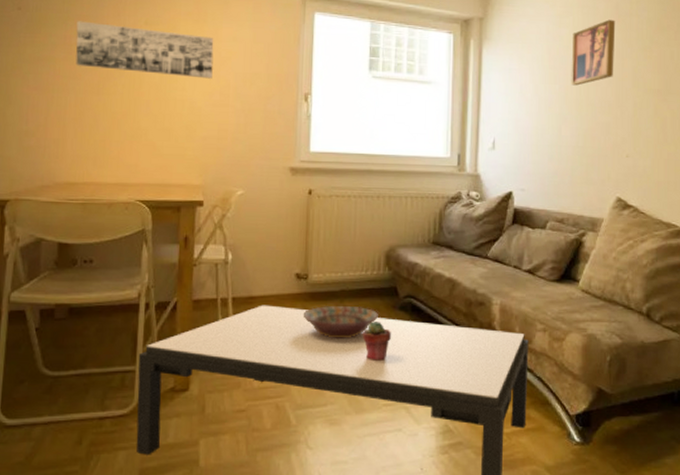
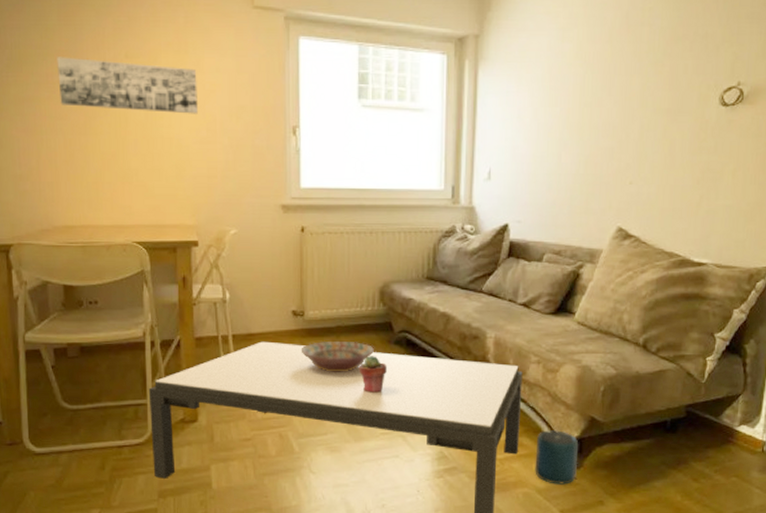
speaker: none [543,402,587,461] -> present [535,430,579,485]
wall art: present [571,19,616,86] -> none [573,31,625,108]

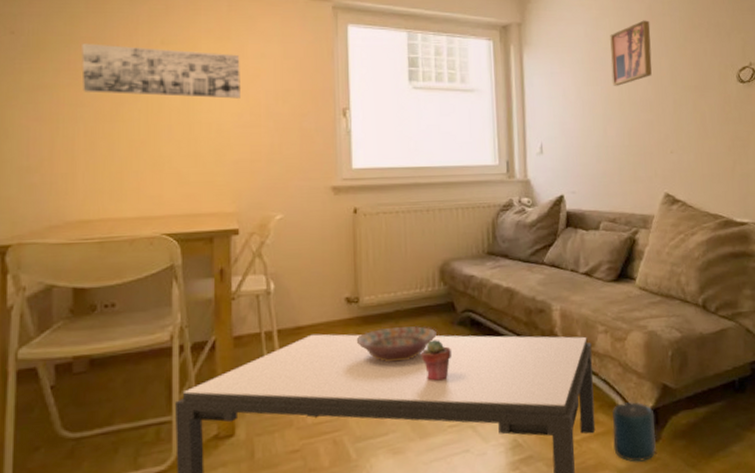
wall art: none [573,31,625,108] -> present [610,20,652,86]

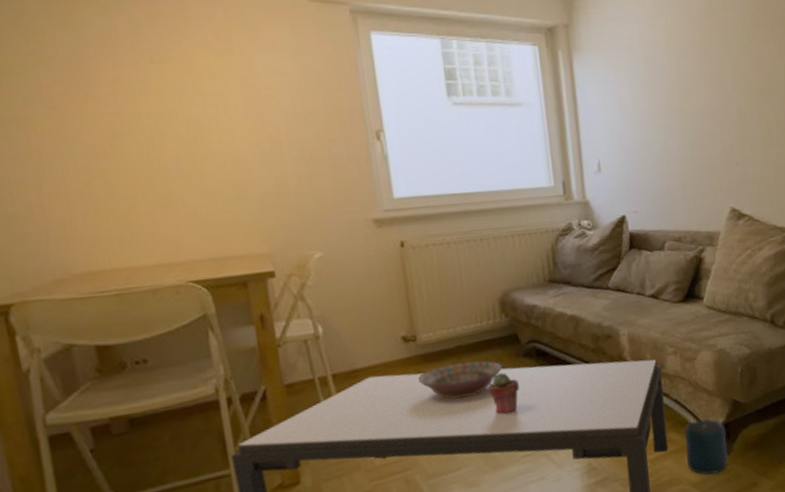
wall art: present [81,43,241,99] -> none [52,64,256,125]
wall art: present [610,20,652,86] -> none [667,17,714,94]

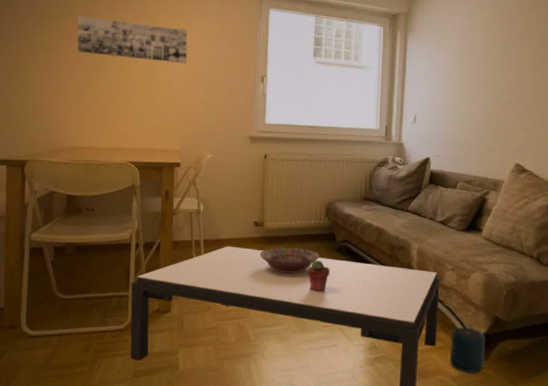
wall art: none [52,64,256,125] -> present [77,16,188,64]

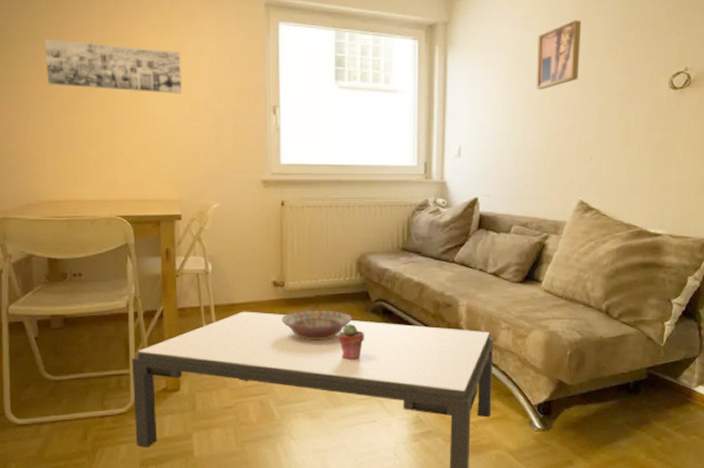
speaker: present [450,327,486,373] -> none [507,393,548,446]
wall art: none [480,14,519,70] -> present [536,20,582,90]

